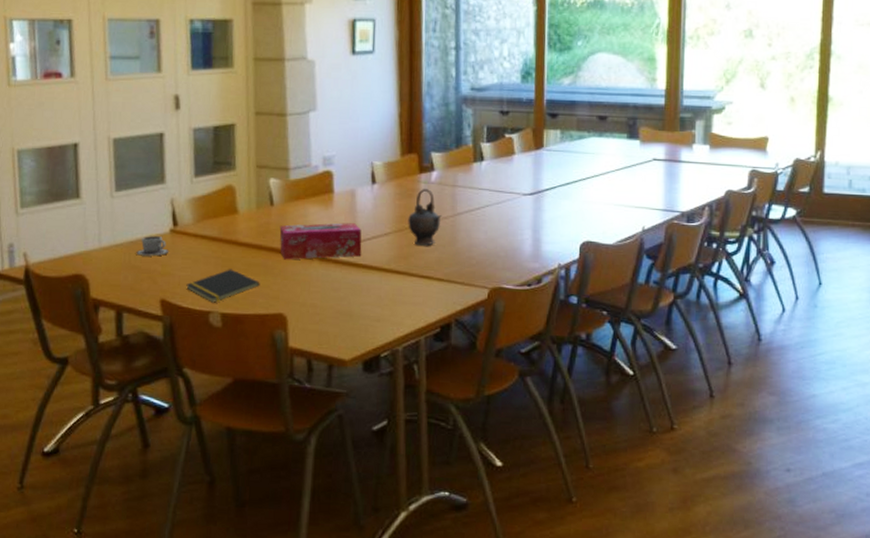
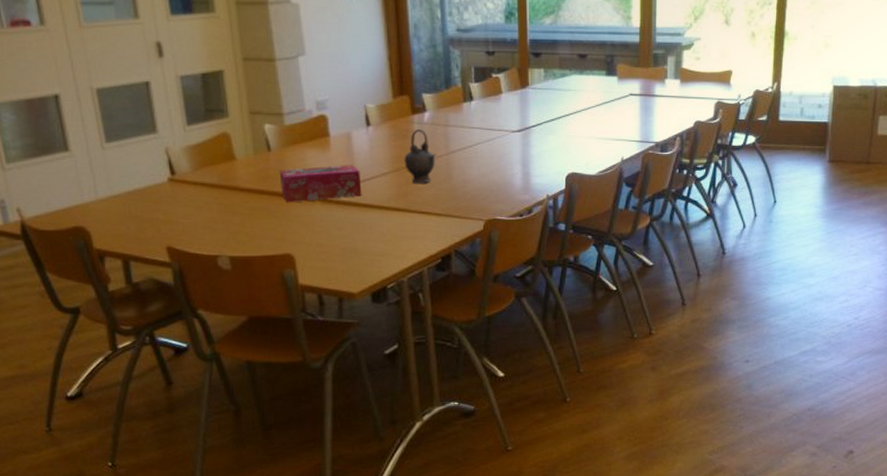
cup: present [136,236,170,256] -> none [136,186,170,206]
notepad: present [186,269,260,303] -> none [191,214,265,247]

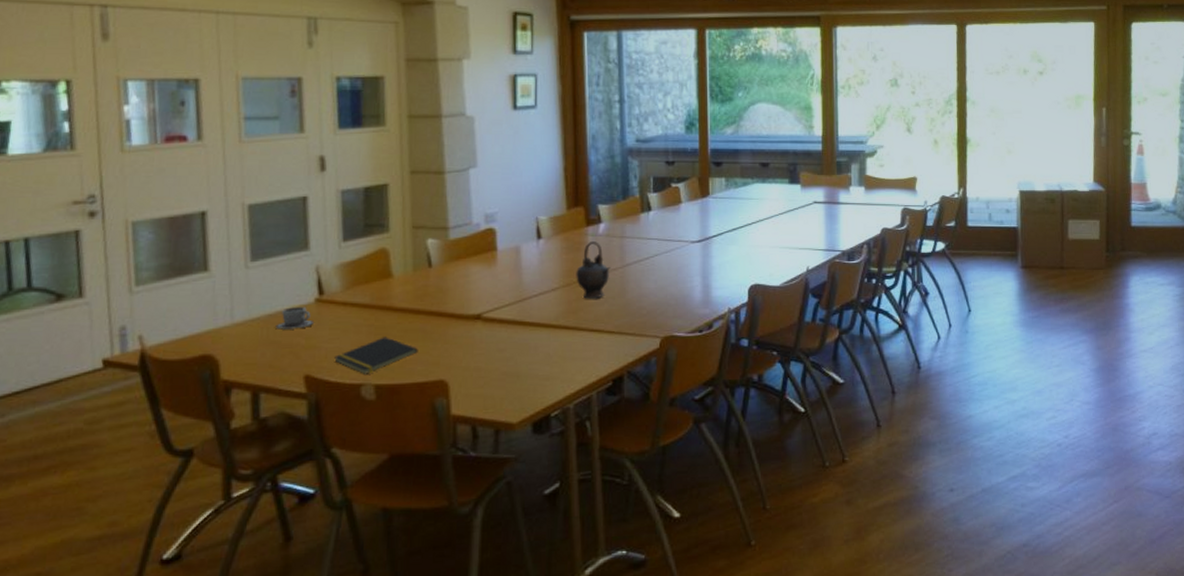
cup: none [136,186,170,206] -> present [275,307,315,330]
notepad: none [191,214,265,247] -> present [334,337,418,374]
tissue box: present [279,164,362,203] -> none [439,279,529,323]

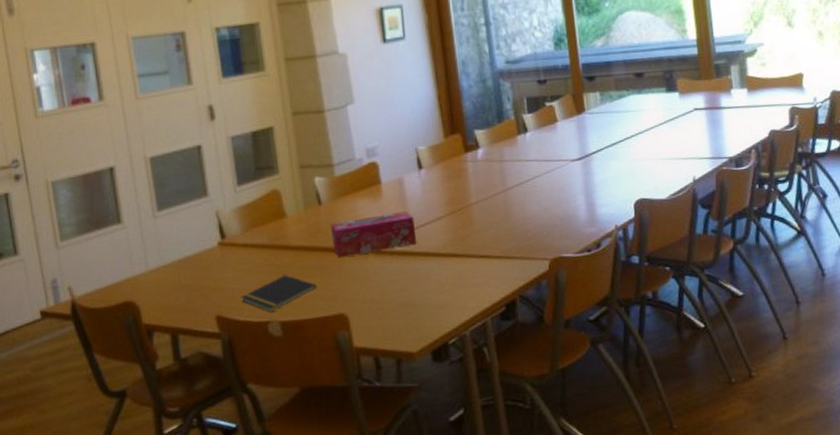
cup: present [275,307,315,330] -> none [185,251,220,274]
tissue box: none [439,279,529,323] -> present [330,210,417,258]
teapot: present [576,242,612,299] -> none [459,167,494,226]

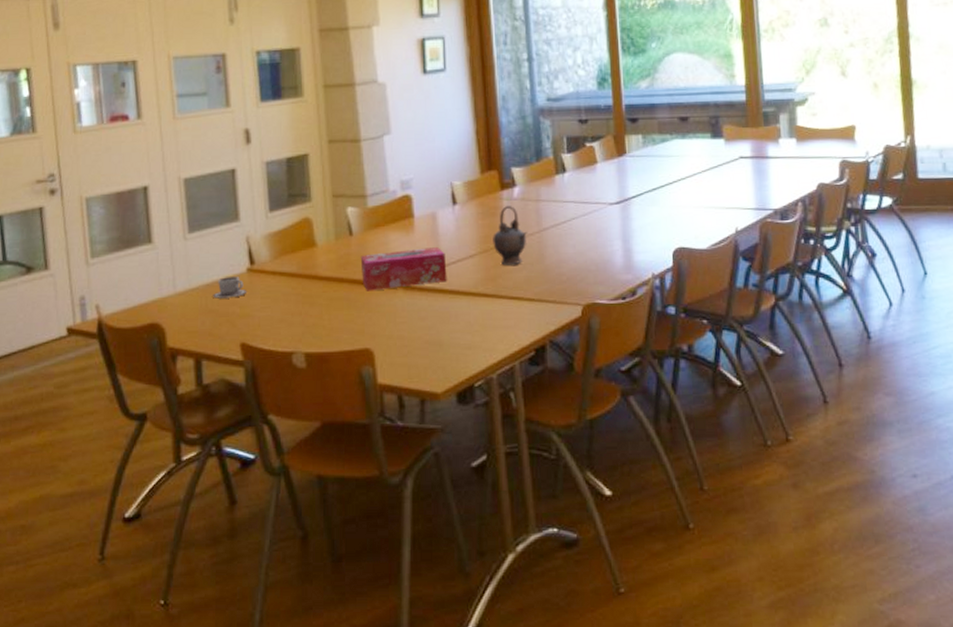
cup: none [185,251,220,274] -> present [213,277,247,299]
notepad: present [241,275,317,312] -> none [267,305,344,343]
teapot: none [459,167,494,226] -> present [493,206,528,265]

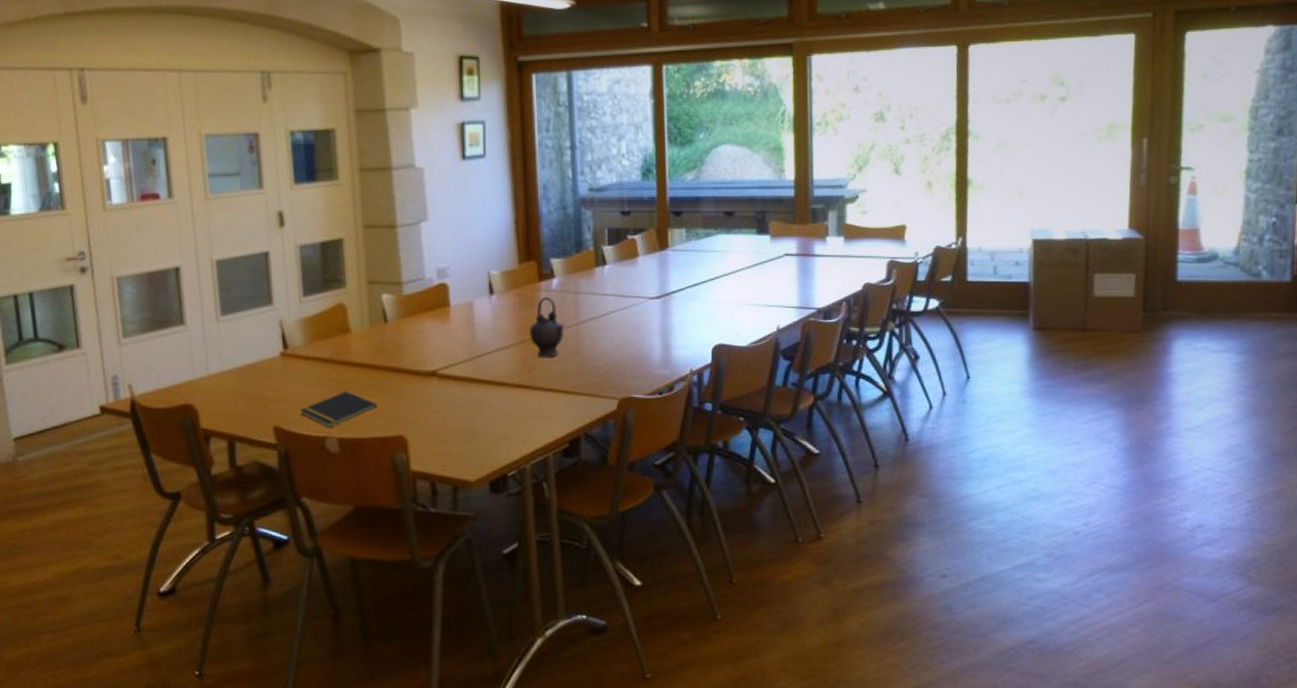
cup: present [213,277,247,299] -> none [246,361,281,382]
notepad: none [267,305,344,343] -> present [300,391,377,428]
tissue box: present [360,246,447,291] -> none [395,336,483,379]

